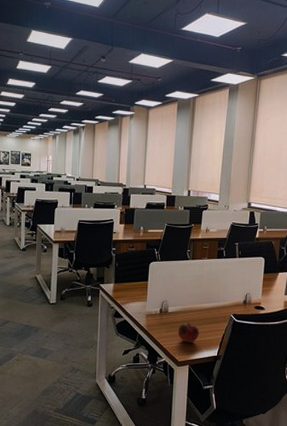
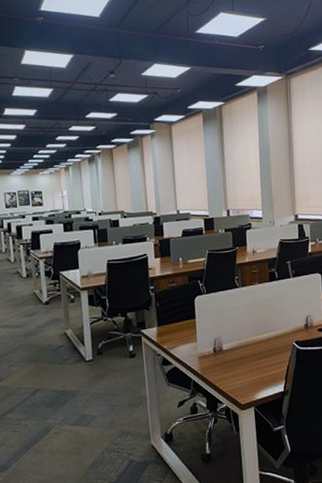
fruit: present [178,322,199,343] -> none [236,357,261,382]

